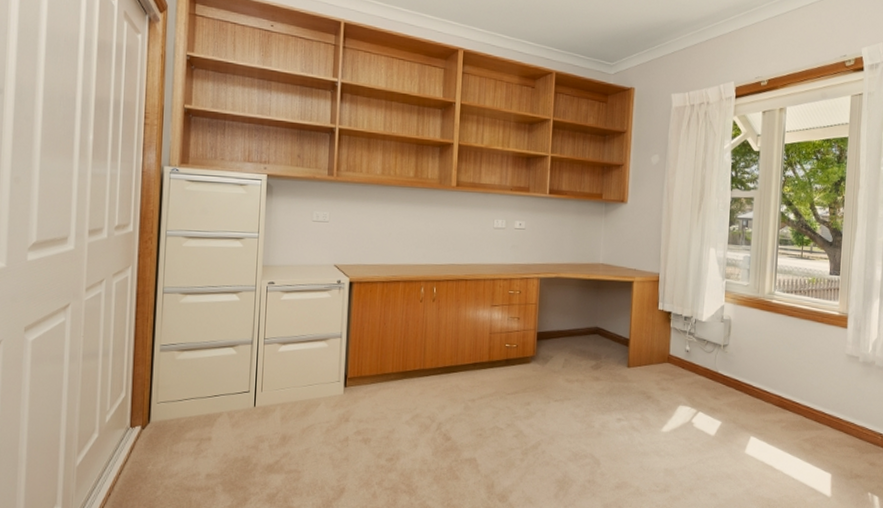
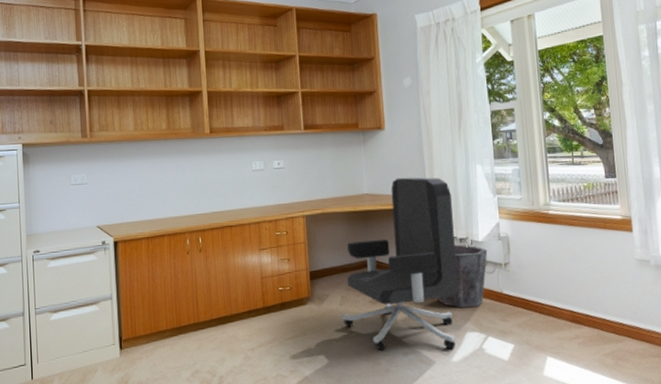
office chair: none [562,251,683,421] -> present [341,177,458,351]
waste bin: none [656,321,710,384] -> present [438,244,488,308]

